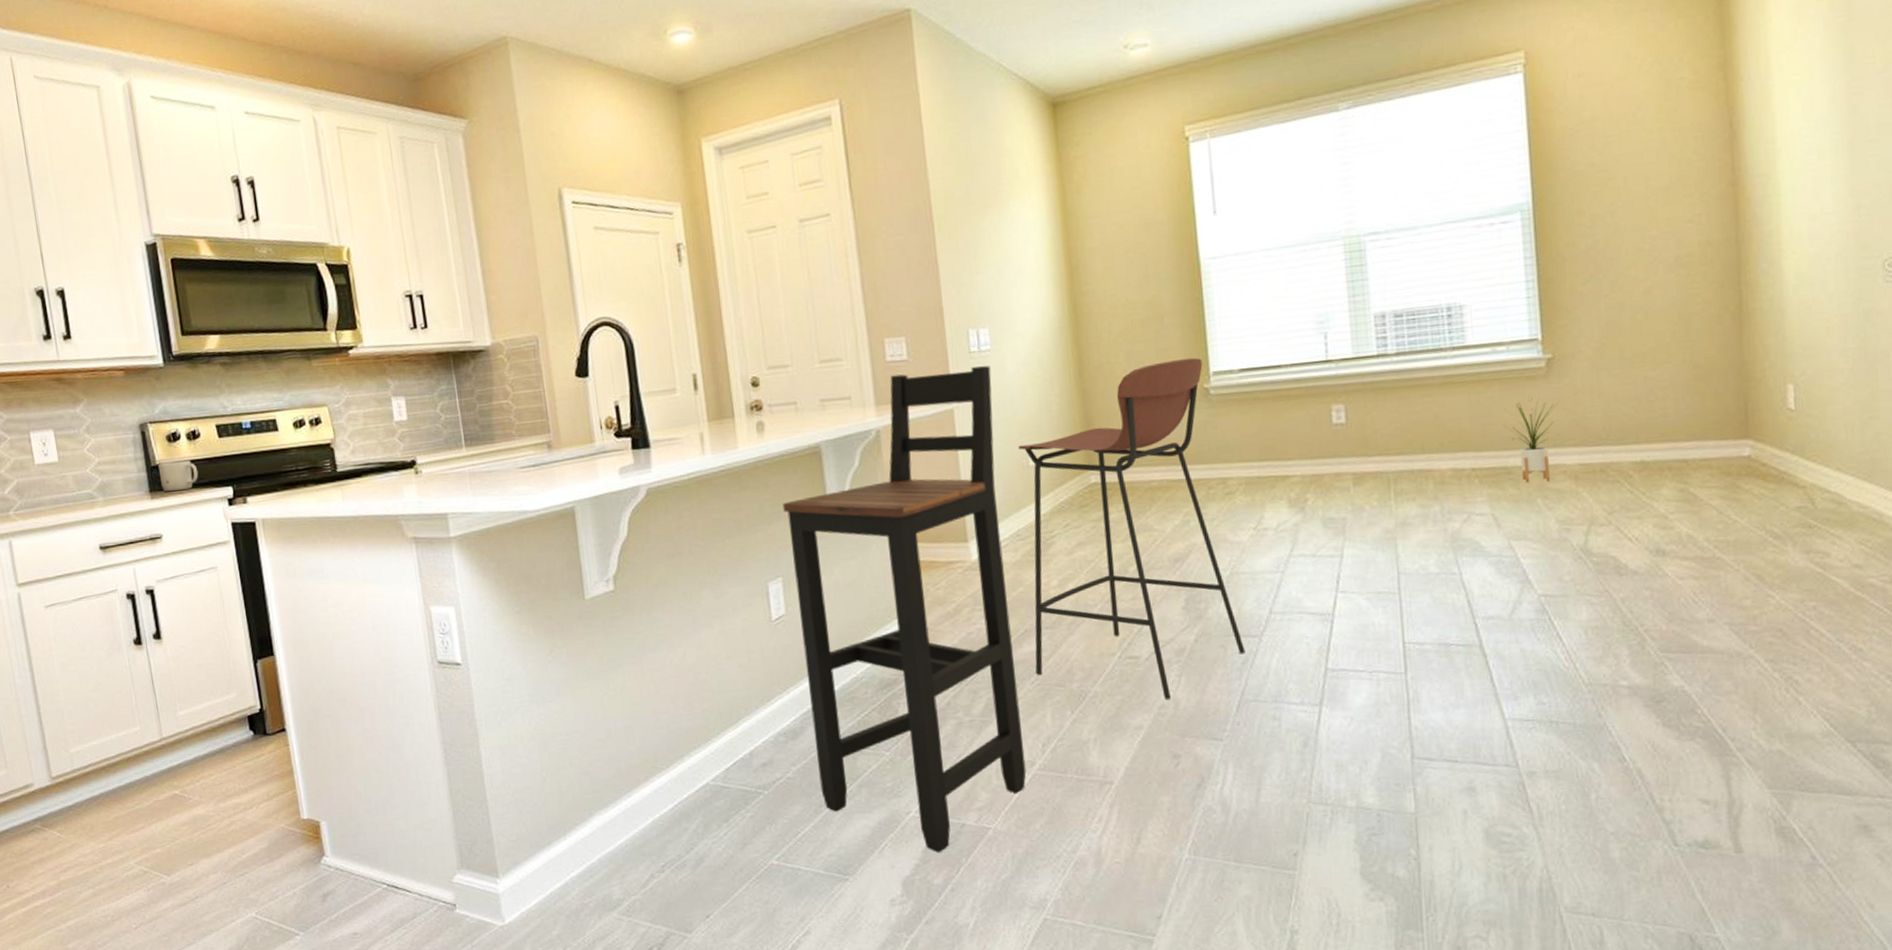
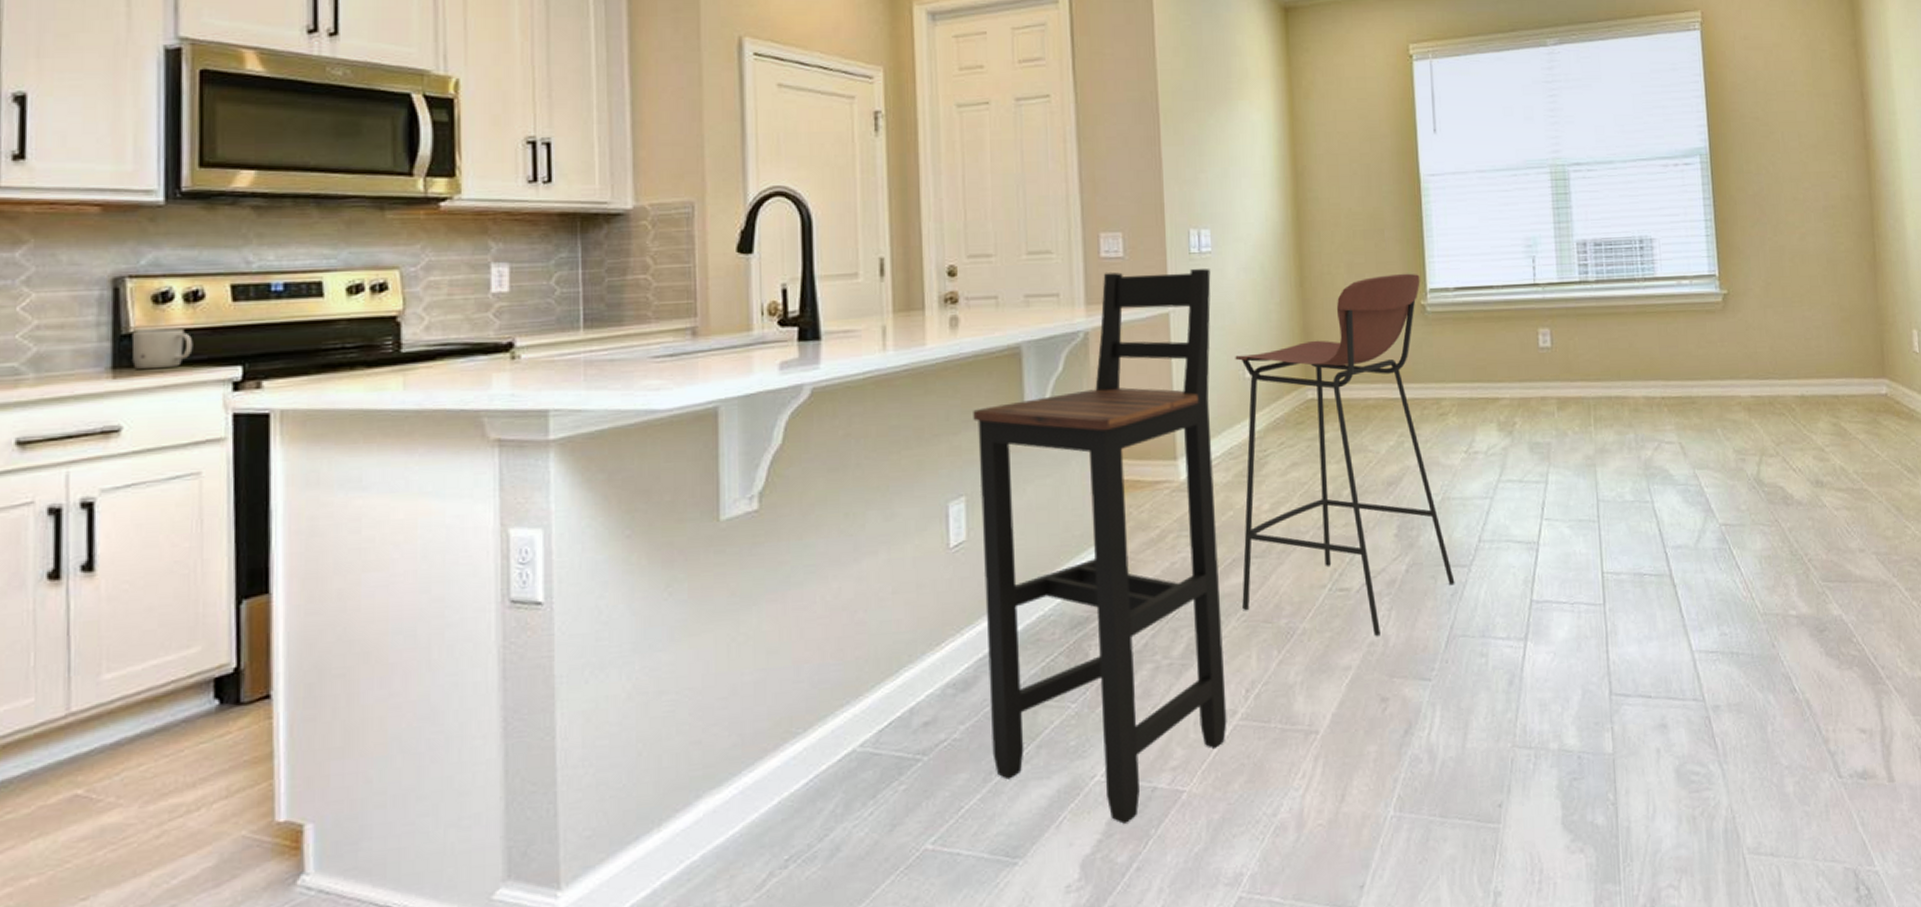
house plant: present [1503,396,1560,483] -> none [1688,329,1735,413]

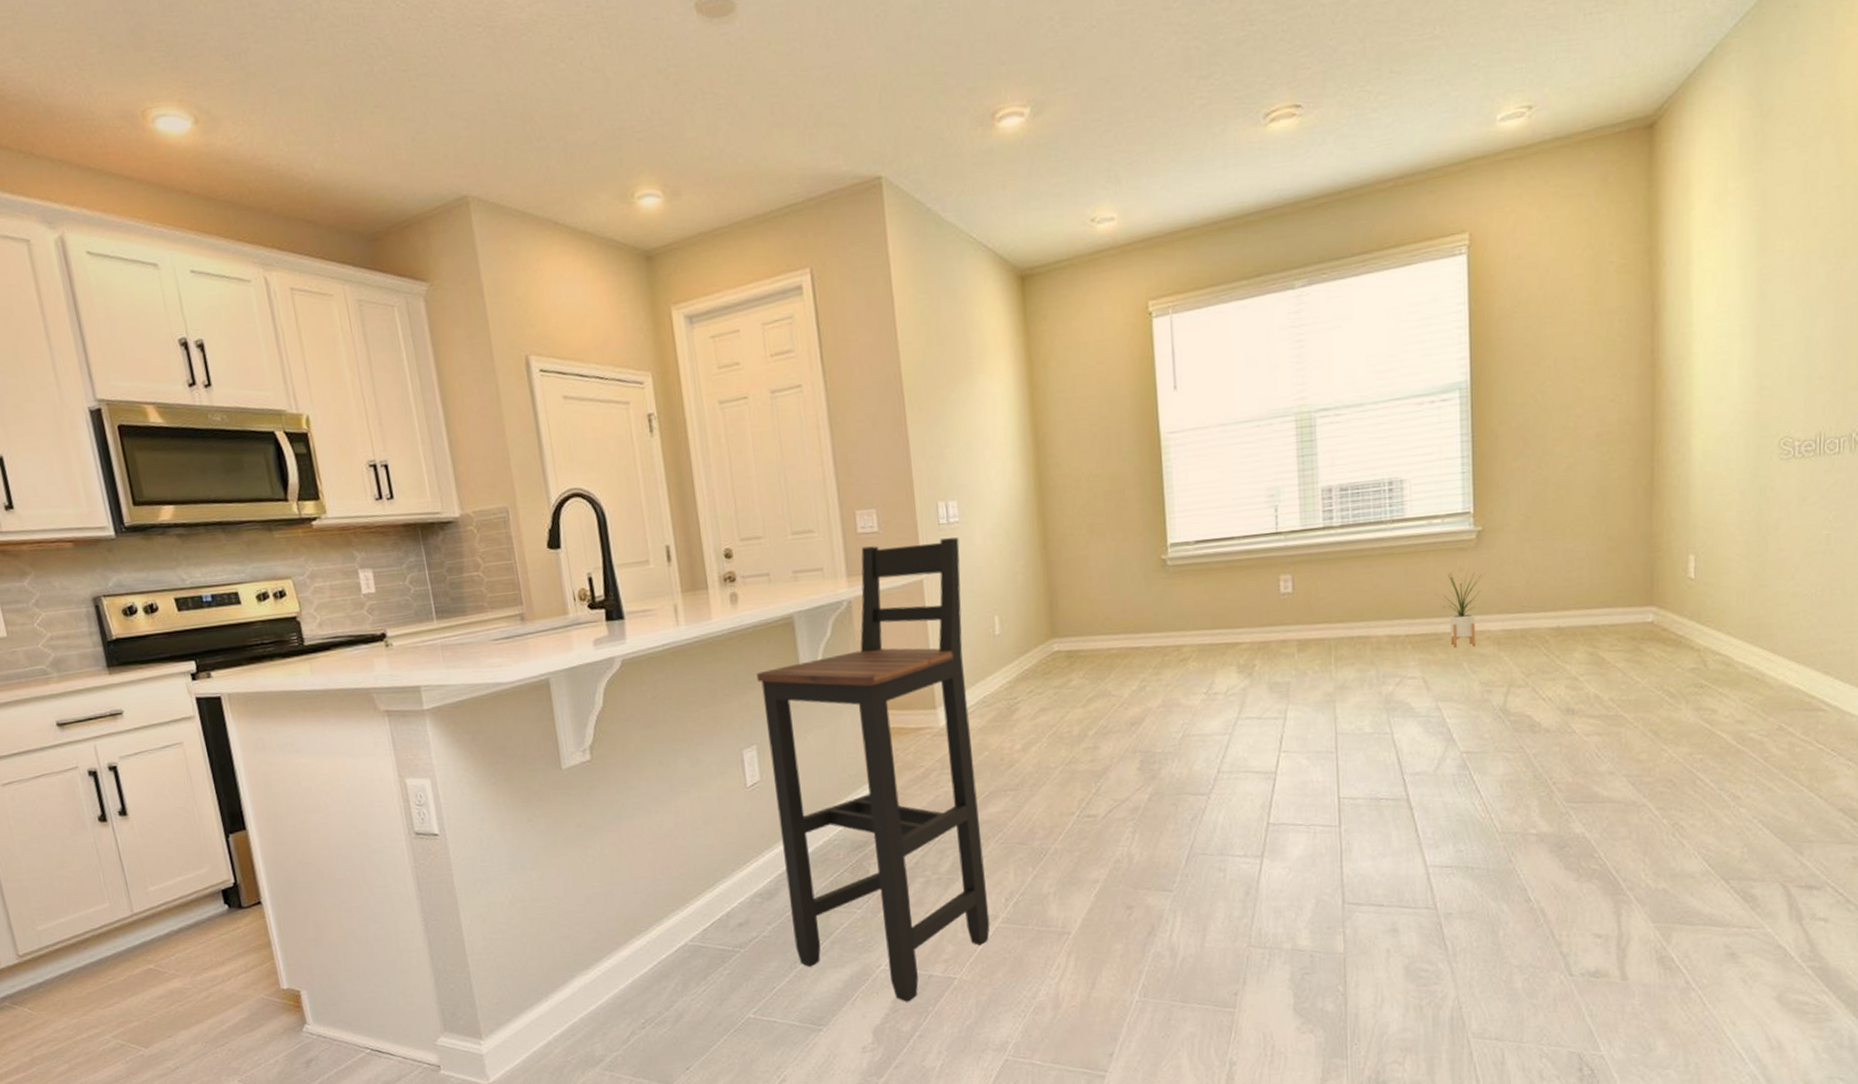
mug: present [131,329,193,370] -> none [114,635,159,667]
bar stool: present [1235,273,1455,636] -> none [985,529,1195,855]
house plant: none [1688,329,1735,413] -> present [1436,566,1486,648]

